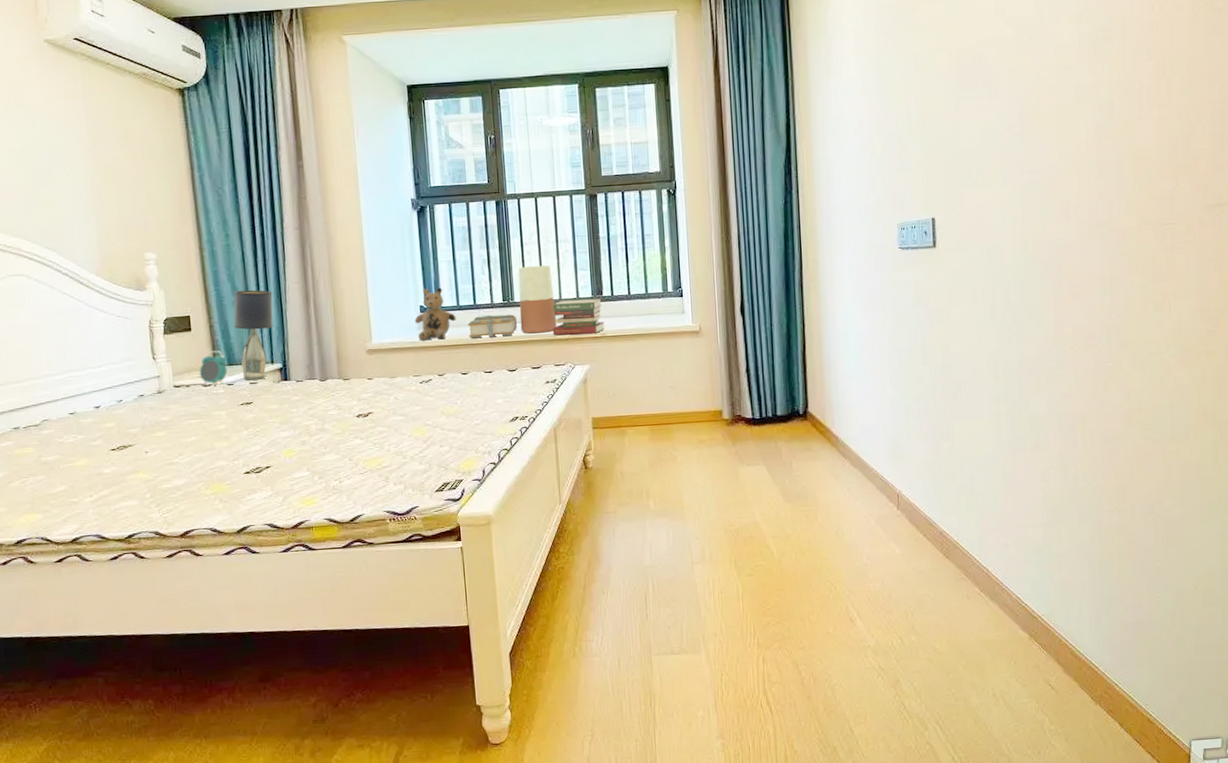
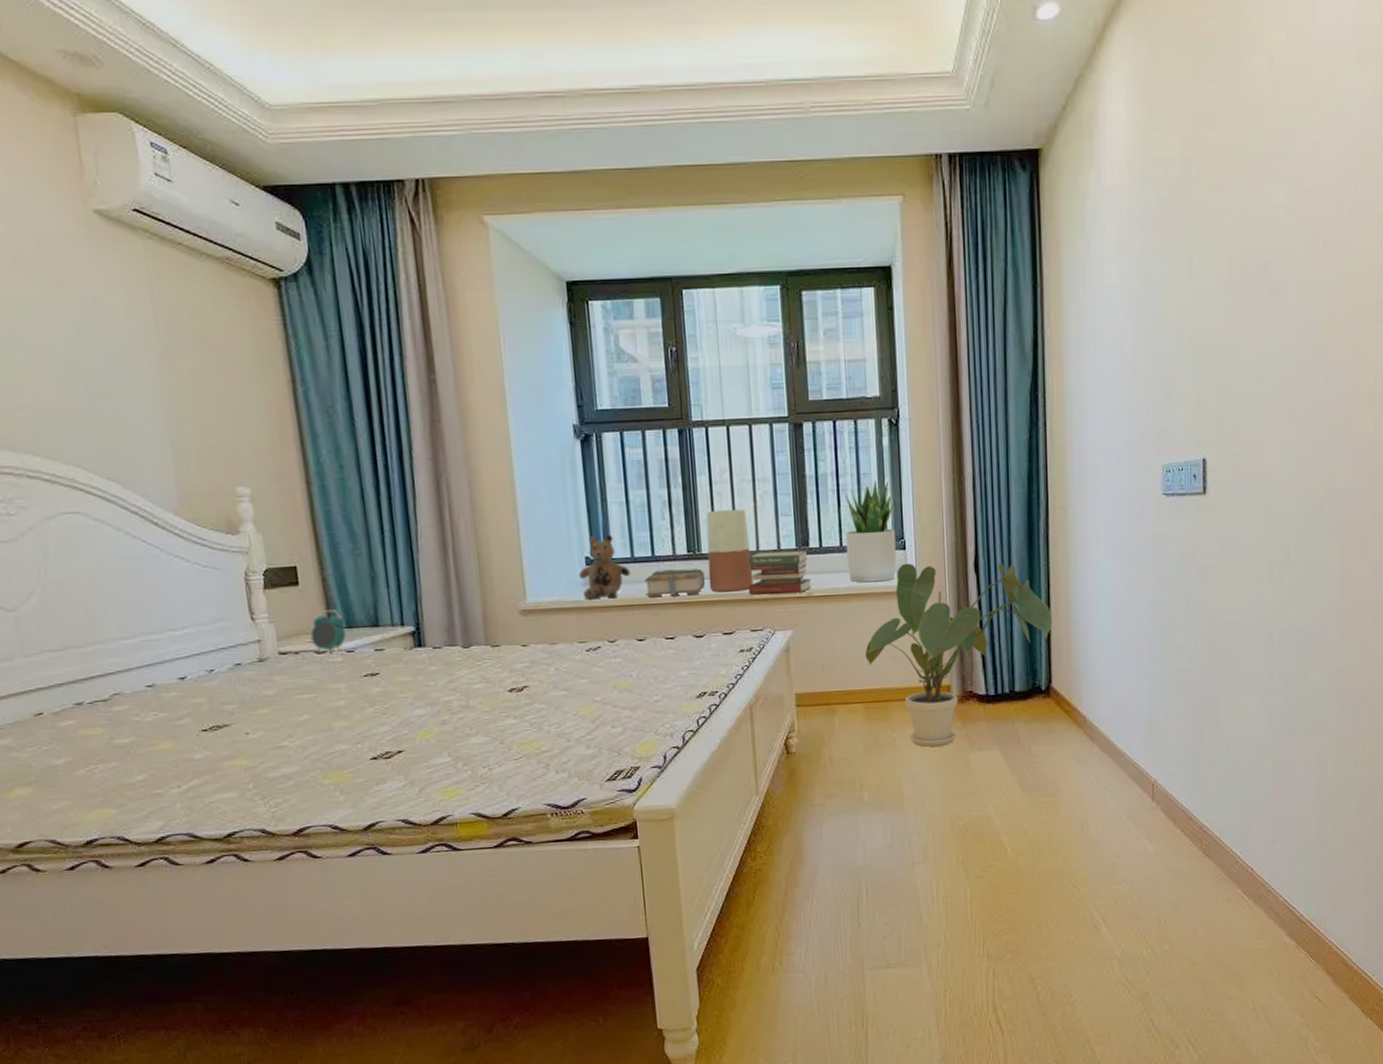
table lamp: present [234,290,273,381] -> none [351,535,402,647]
planter: none [632,240,675,325] -> present [845,480,896,583]
house plant: none [649,307,807,463] -> present [865,563,1052,747]

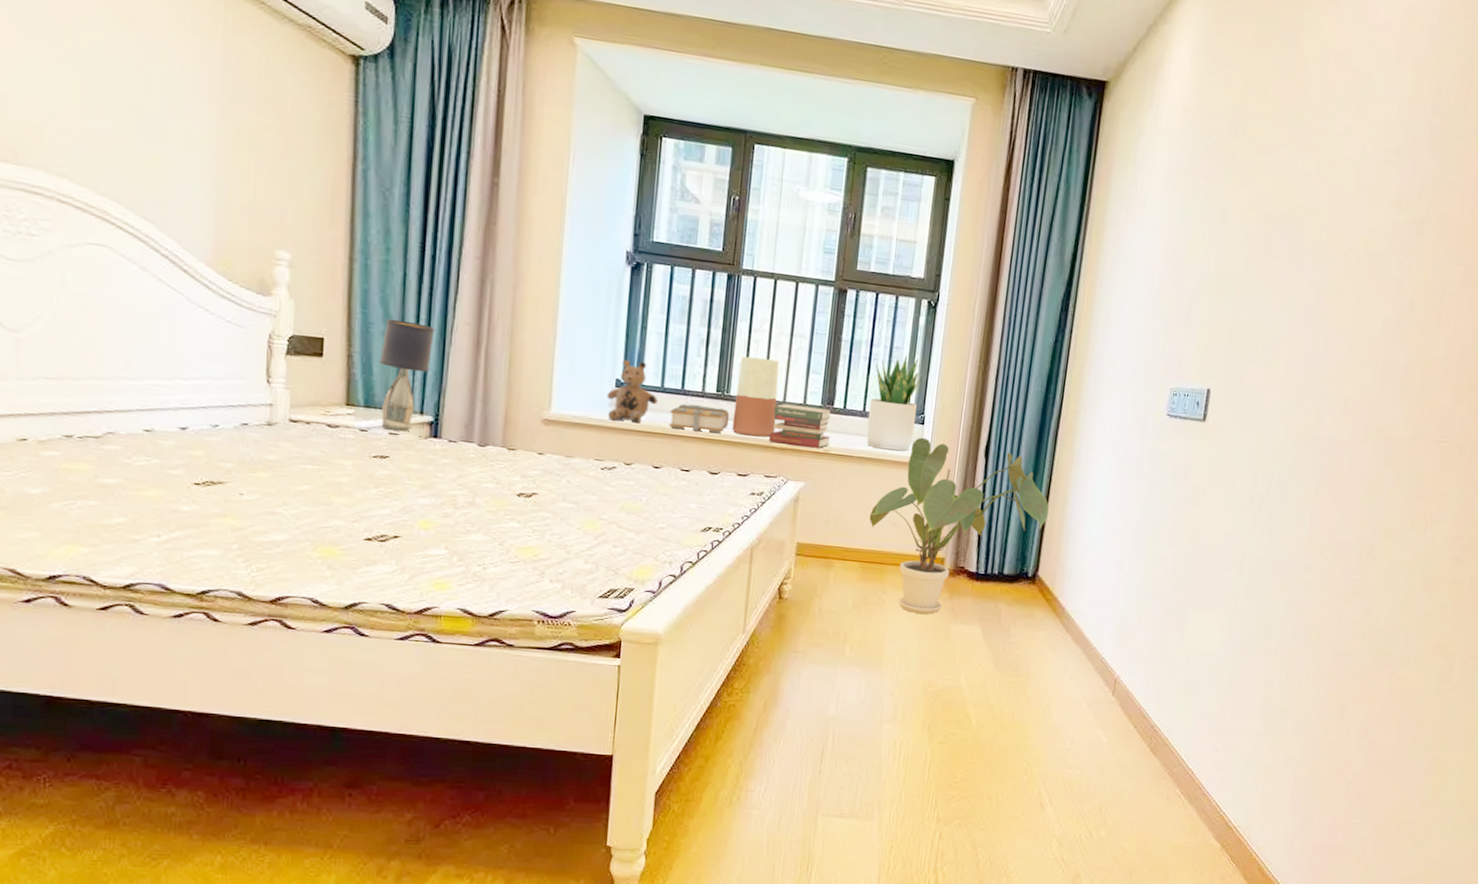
alarm clock: present [310,610,346,653] -> none [325,385,363,430]
table lamp: none [351,535,402,647] -> present [380,318,435,432]

